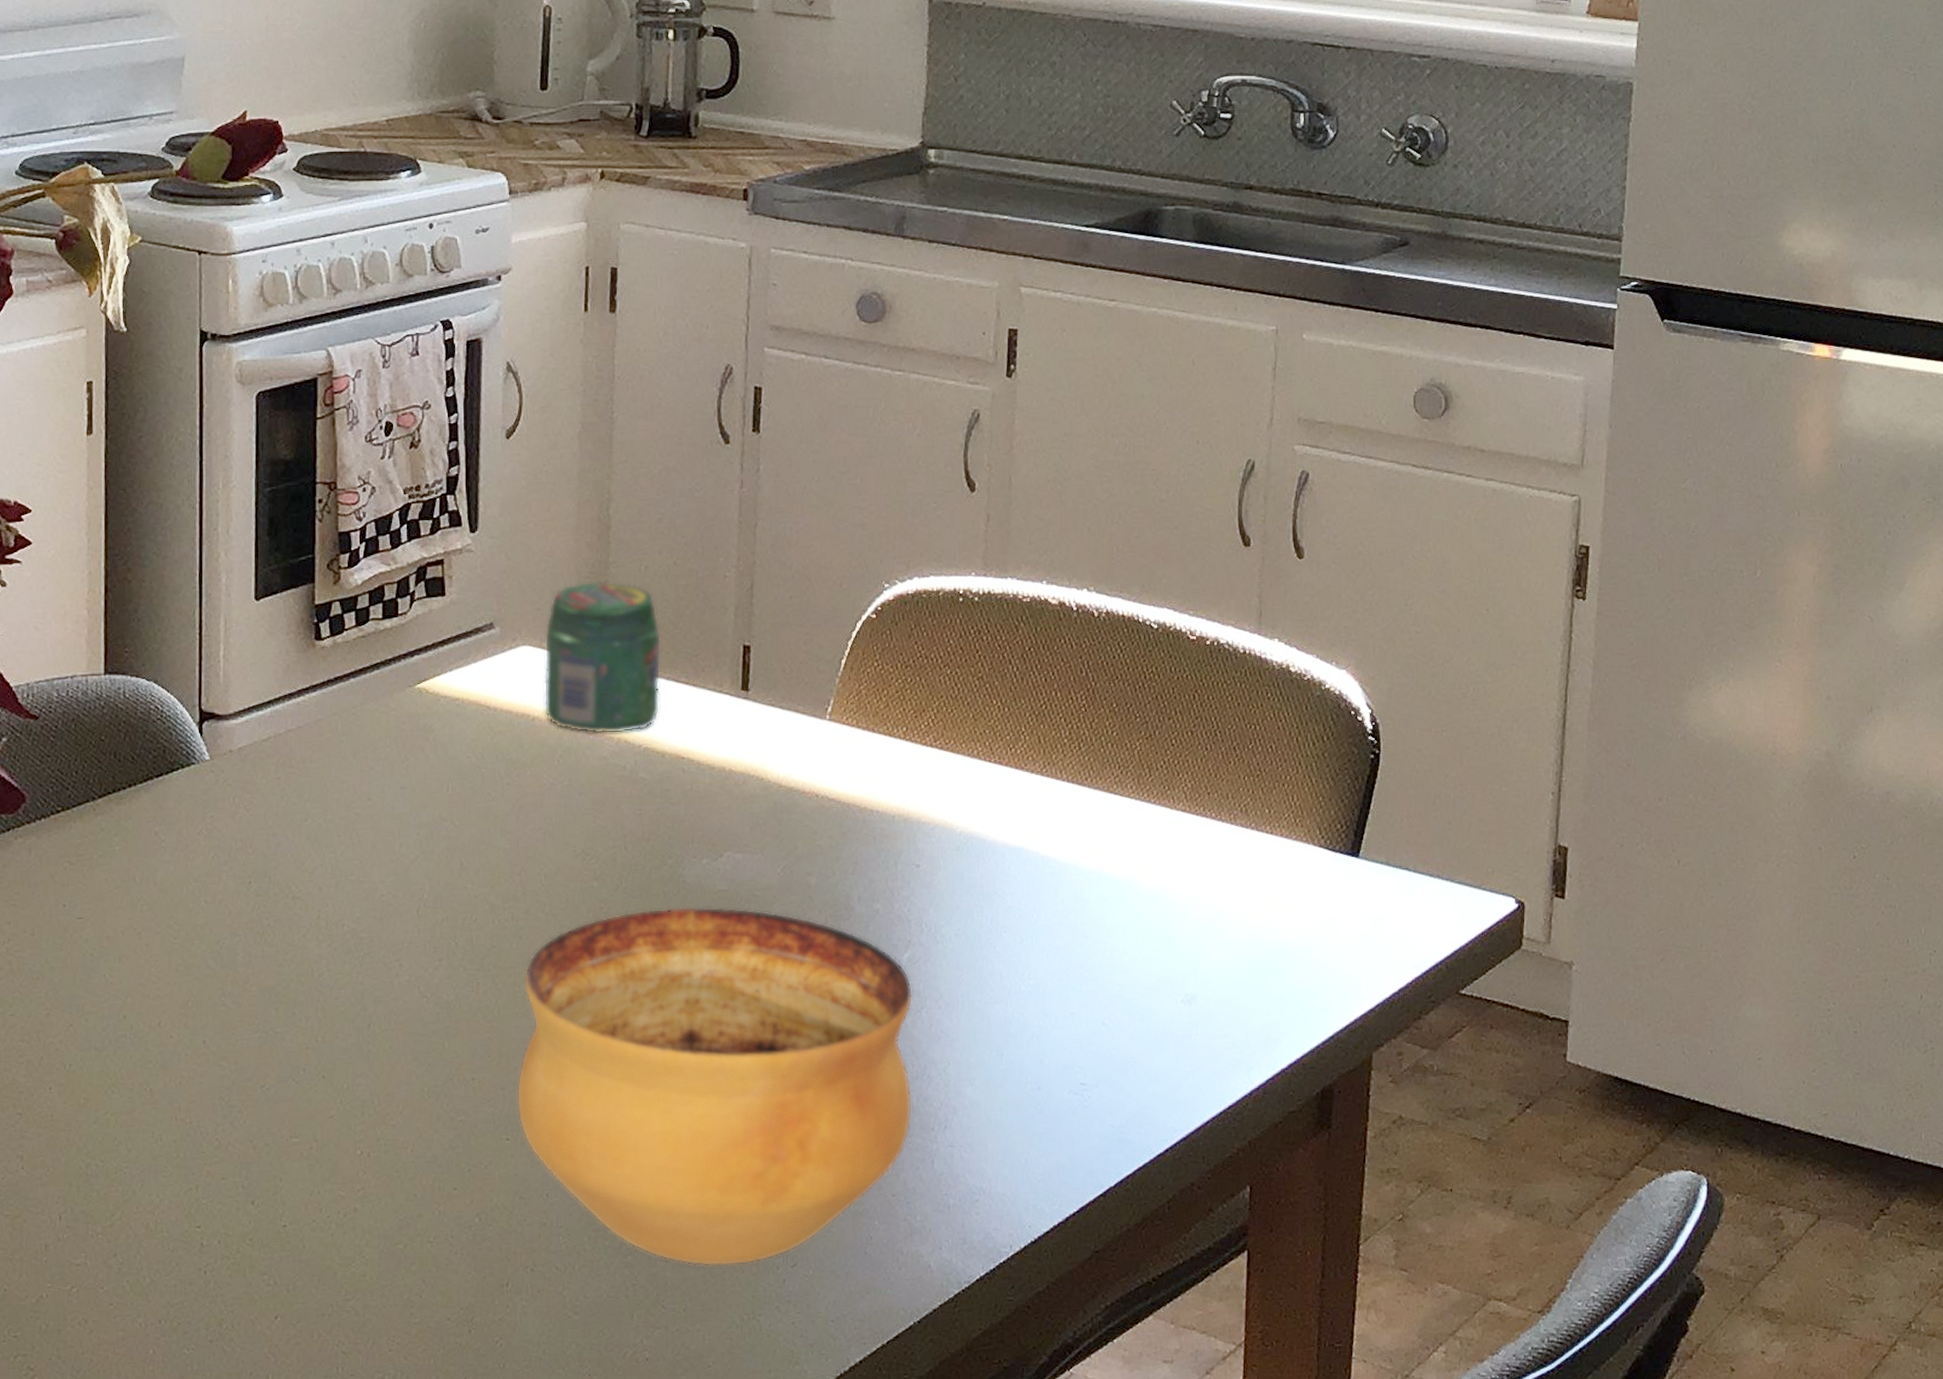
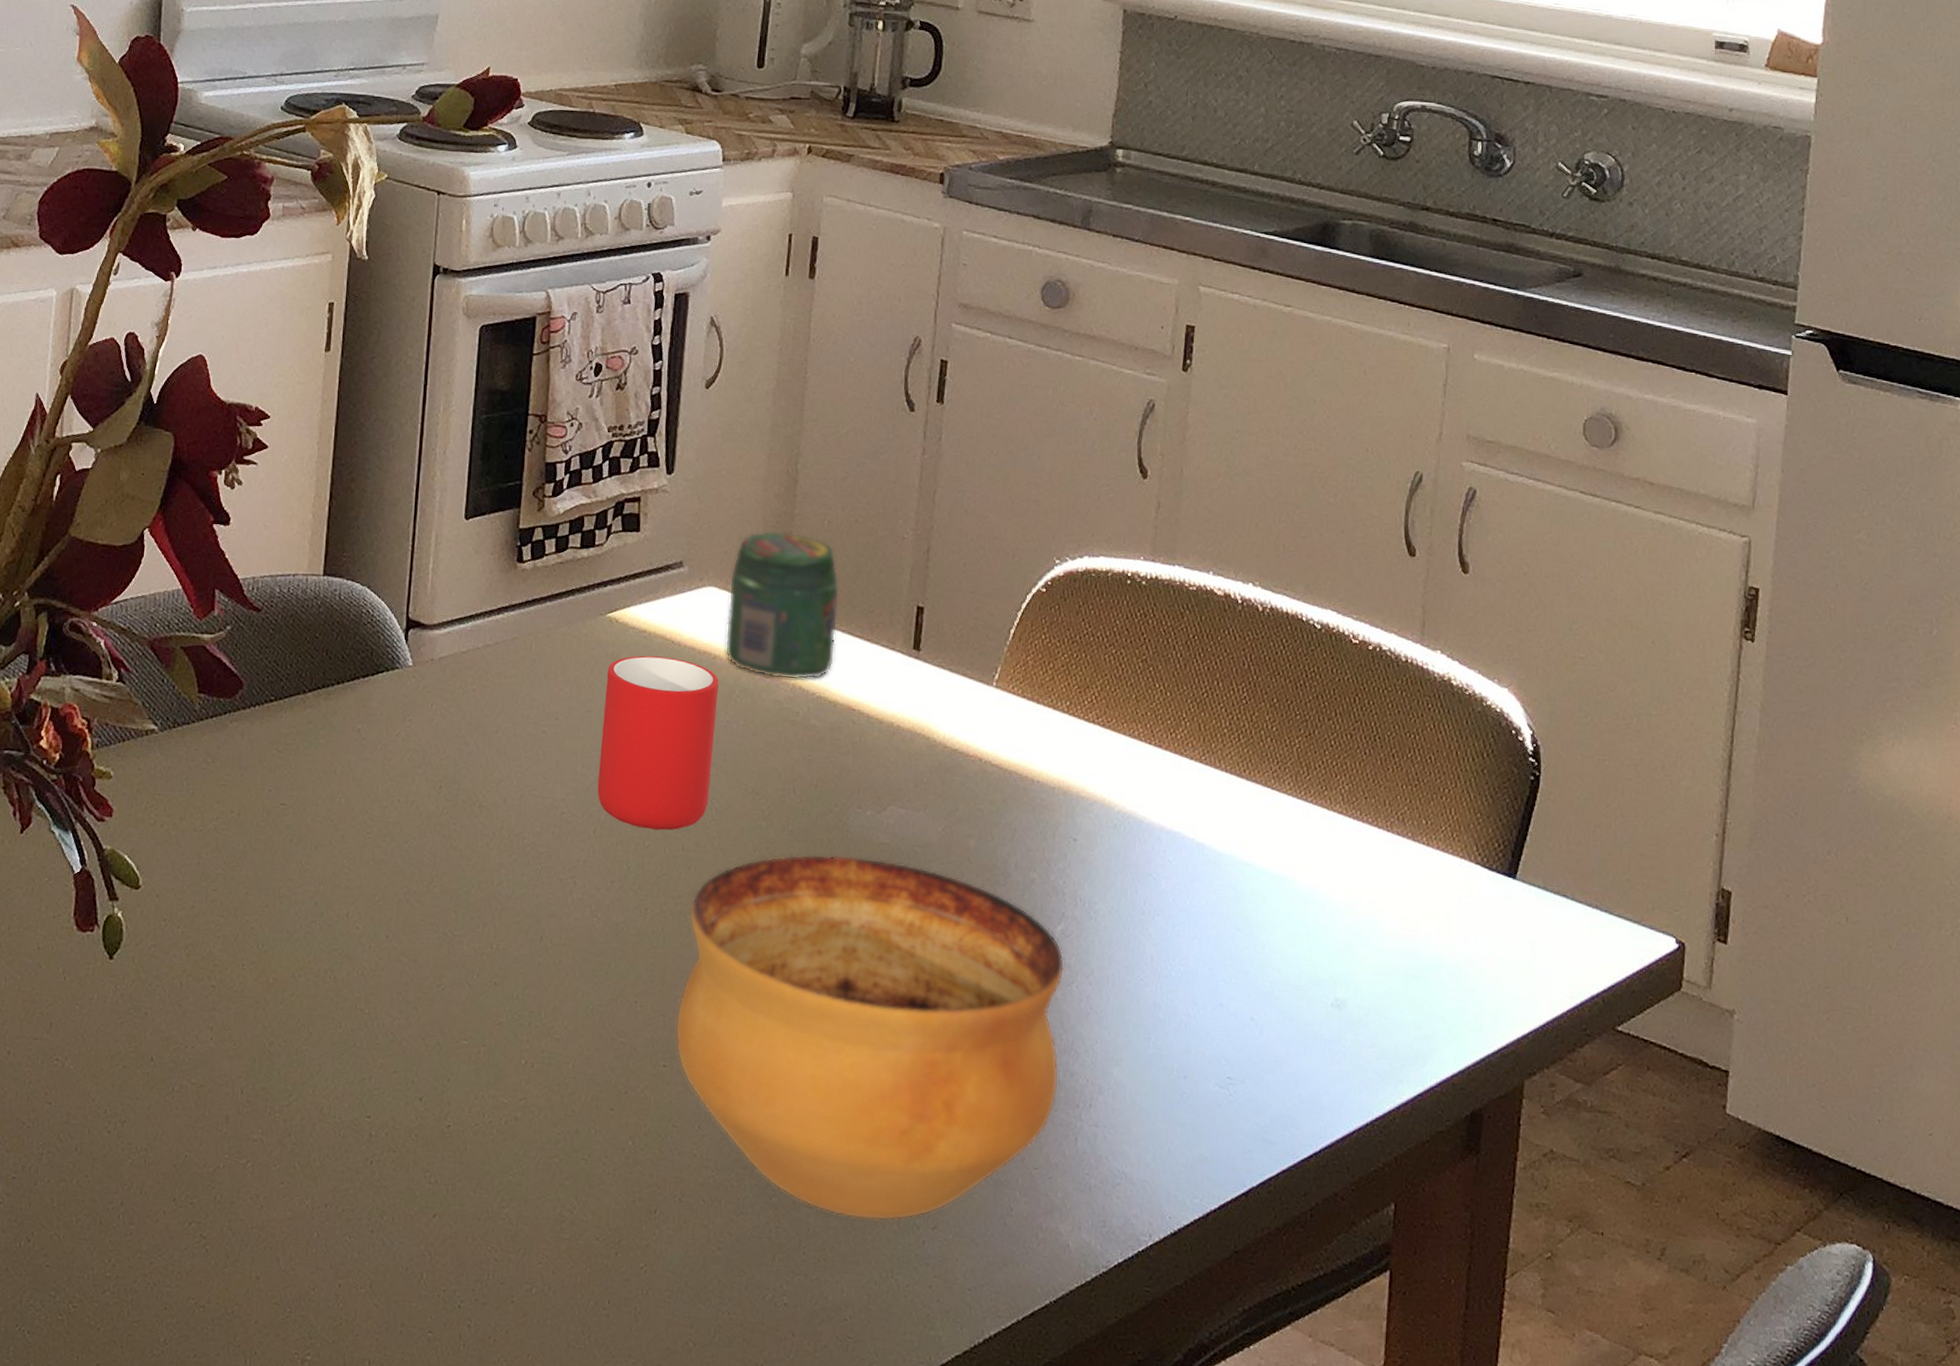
cup: none [417,723,540,902] -> present [597,655,719,830]

